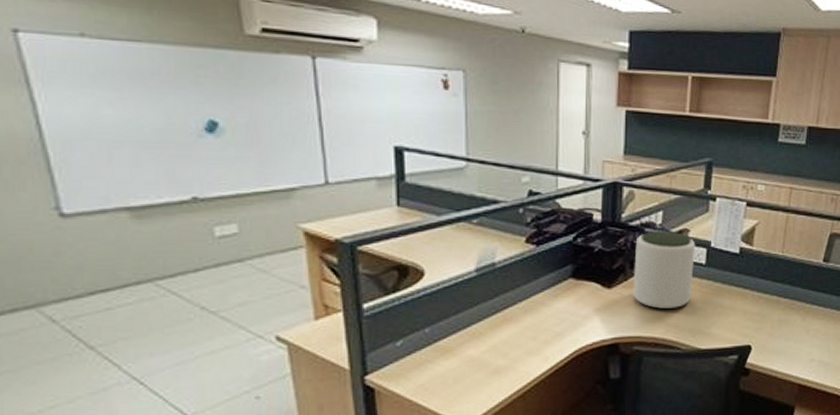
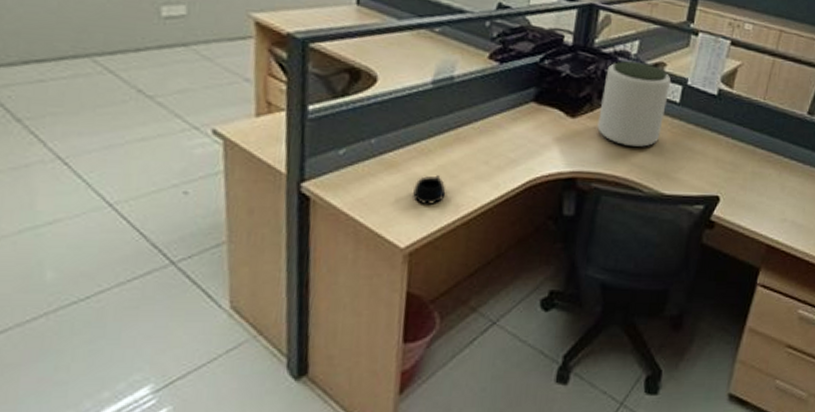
mug: none [470,355,500,383] -> present [413,175,446,204]

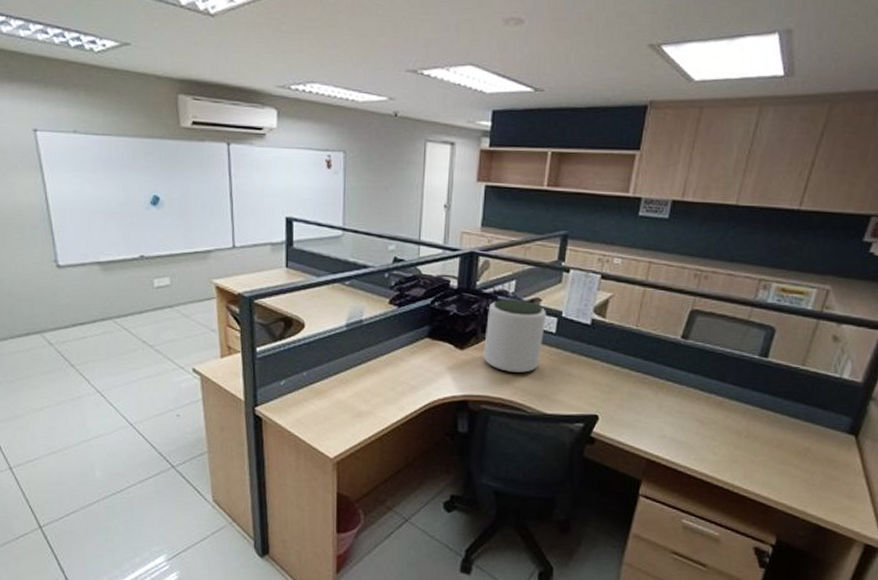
mug: present [413,175,446,204] -> none [337,400,362,423]

